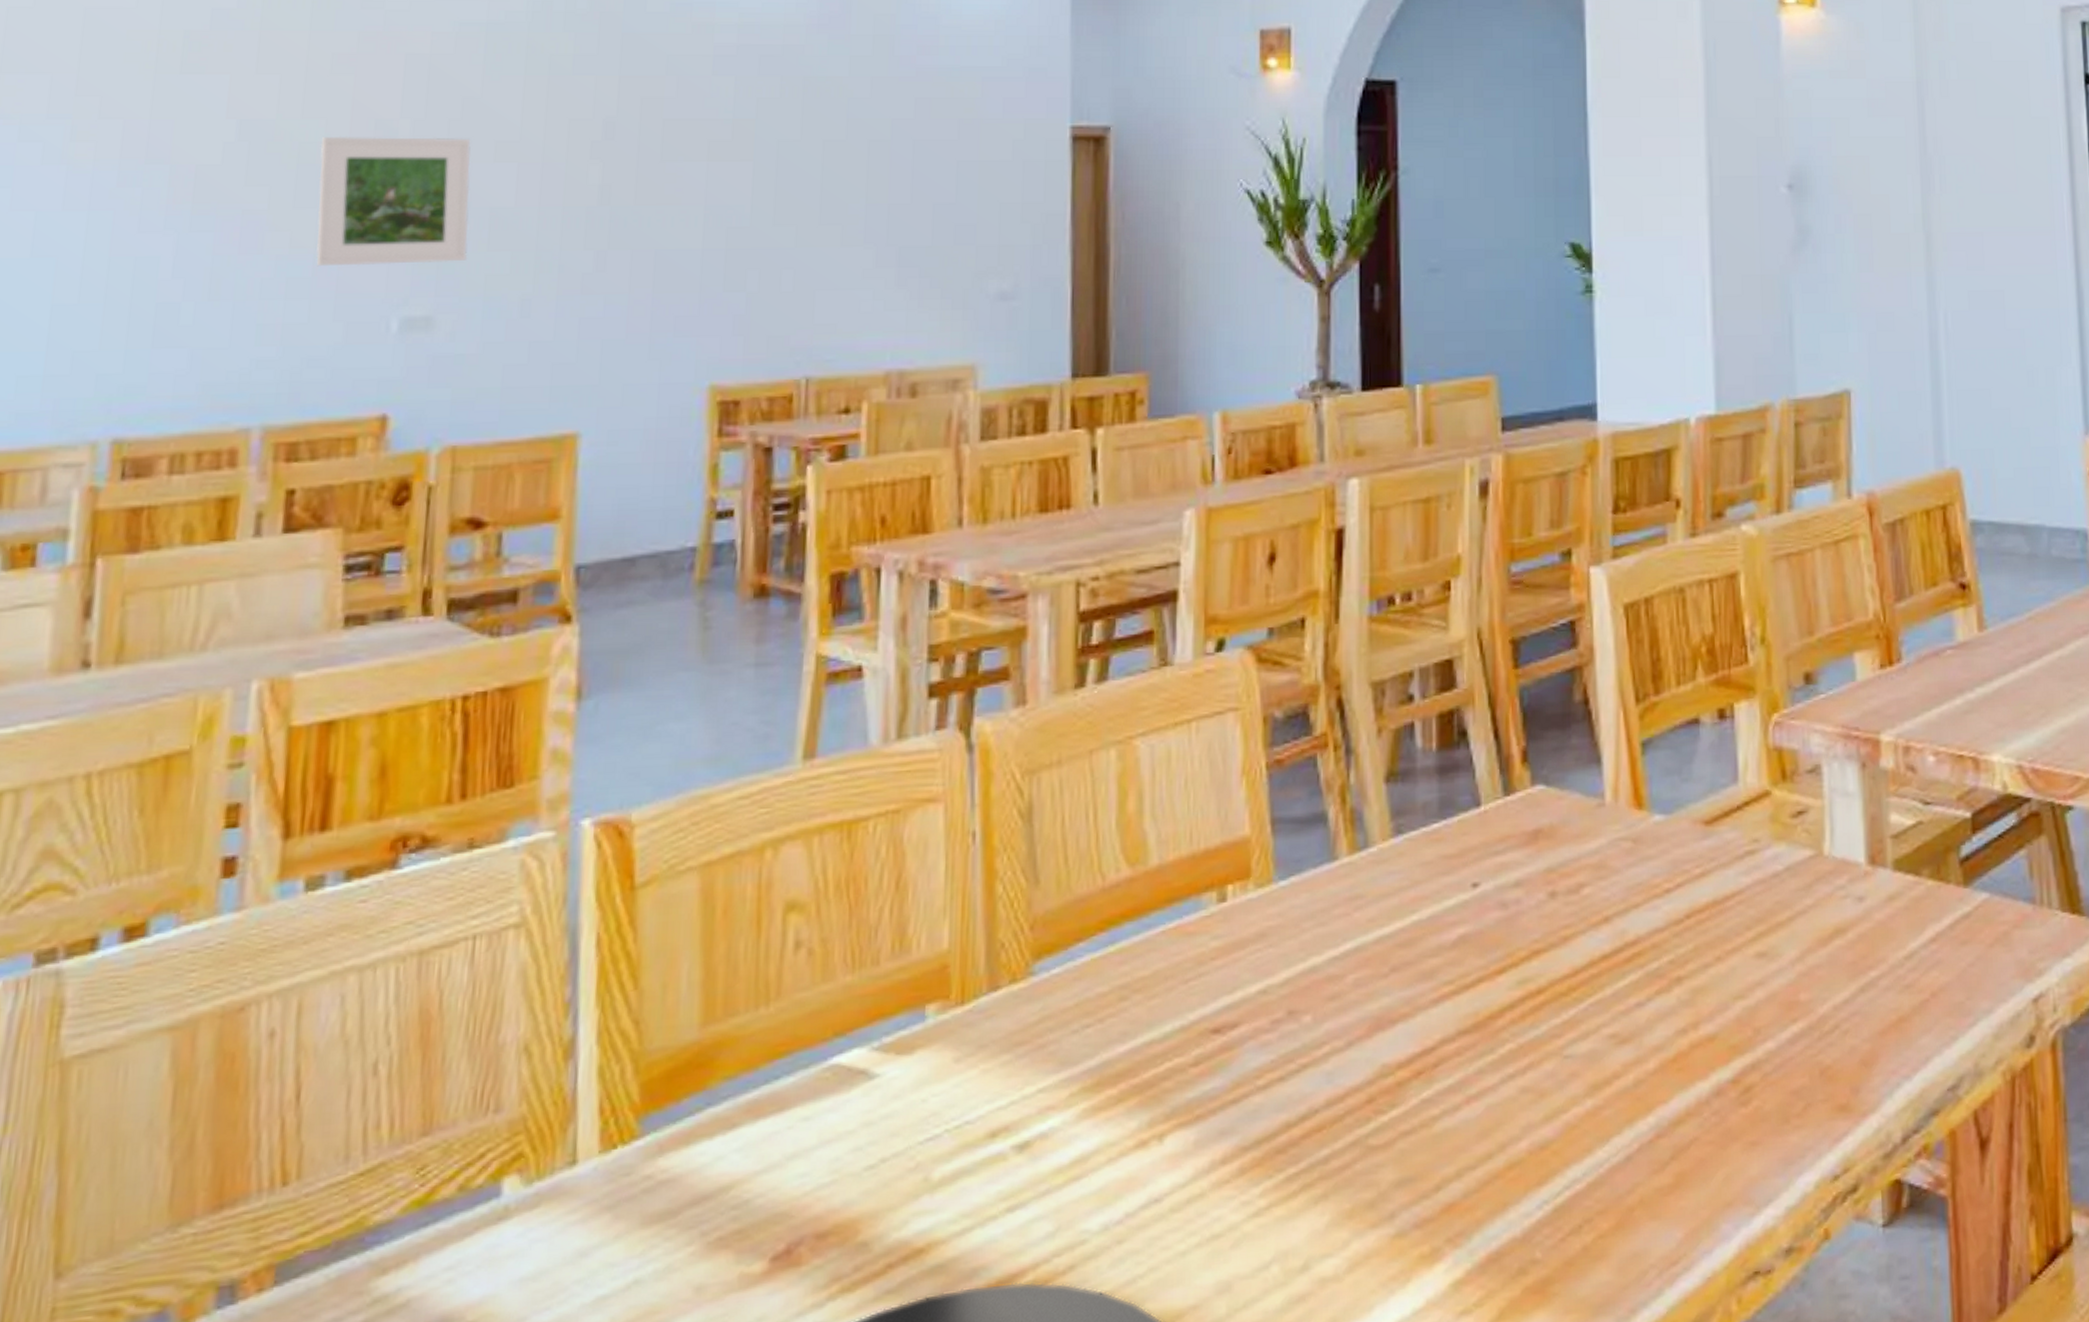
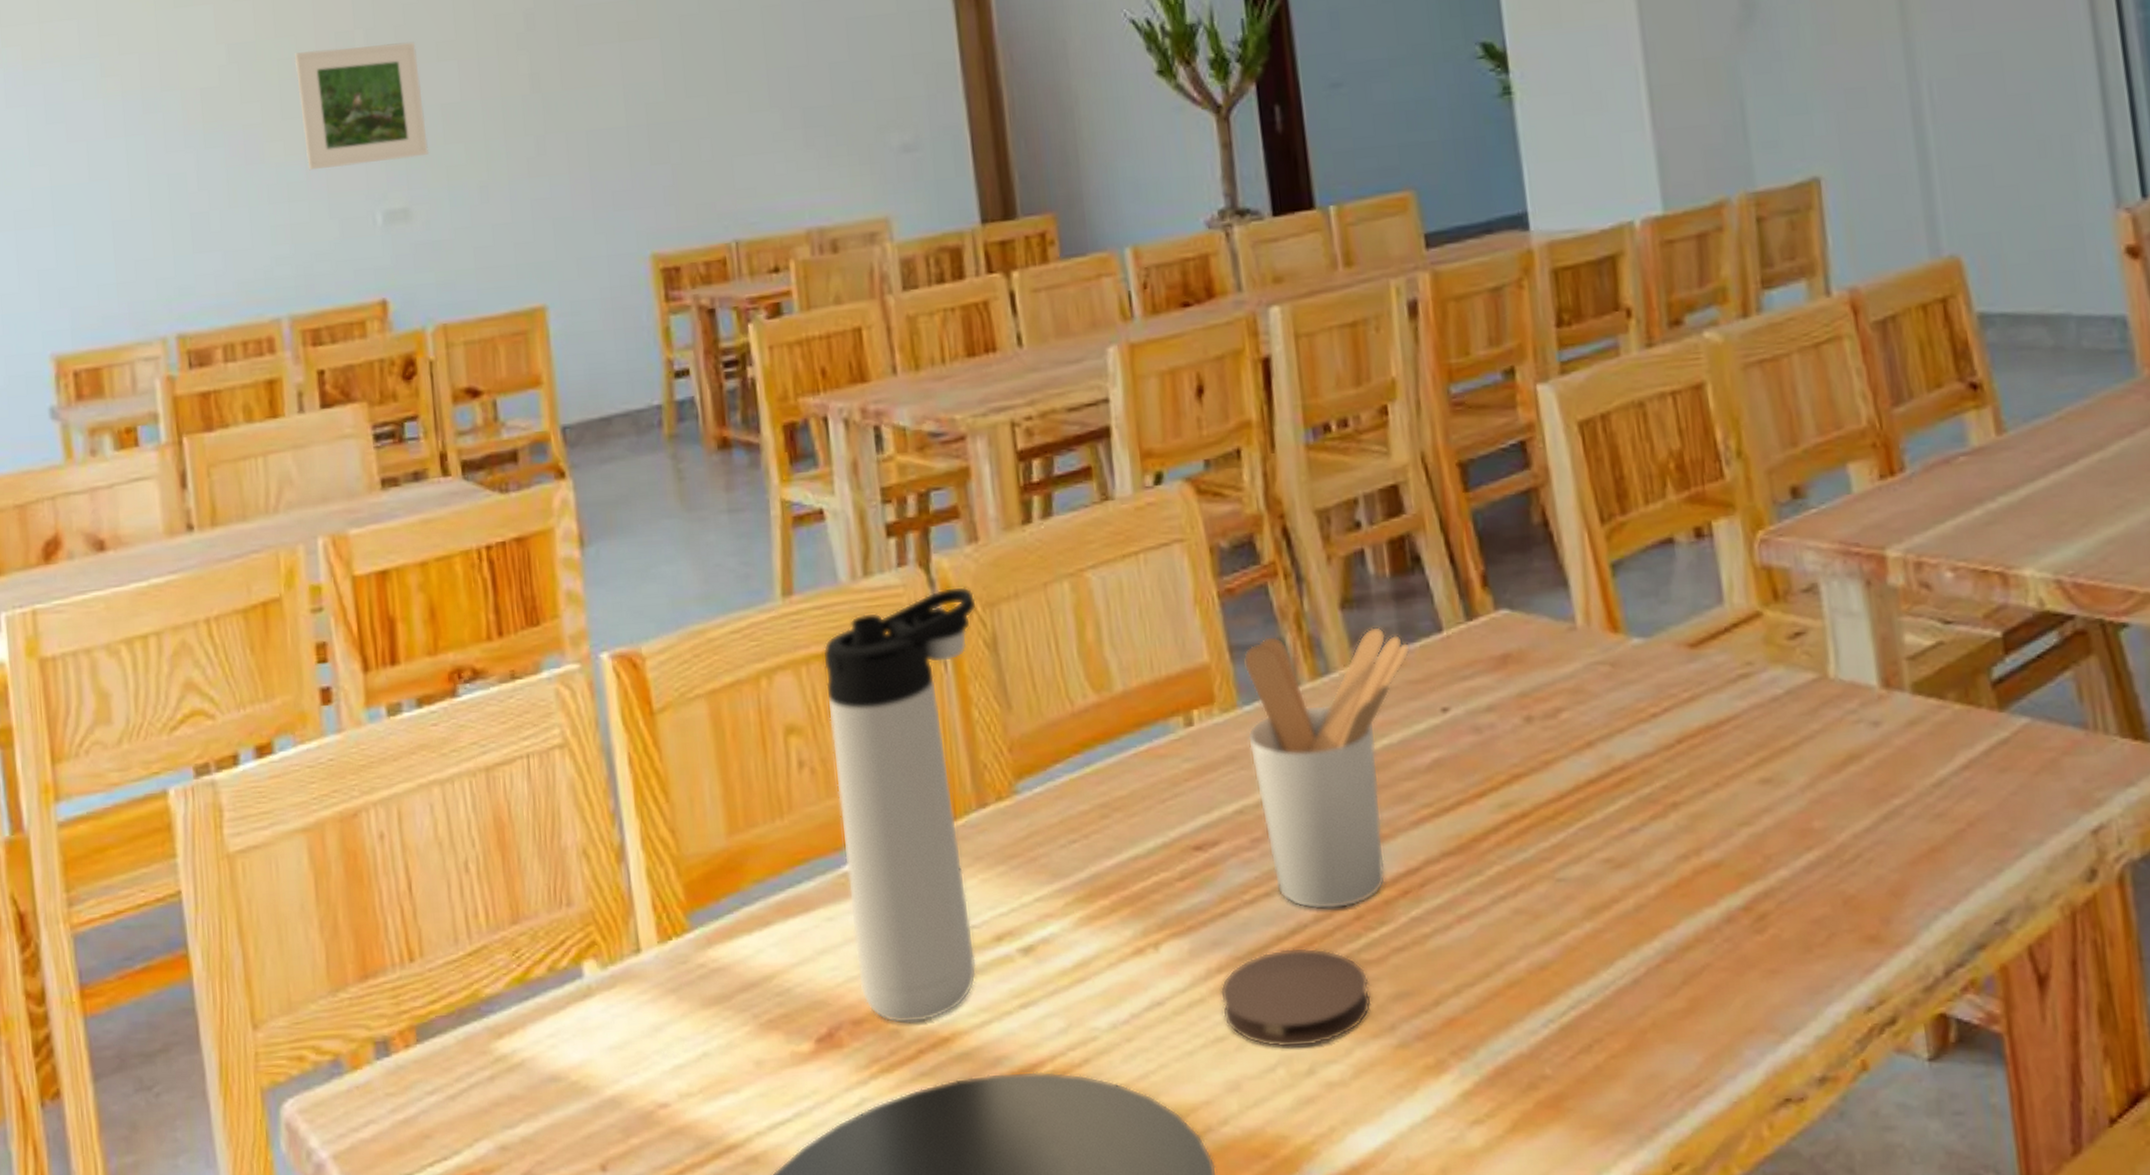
thermos bottle: none [829,751,1015,1236] -> present [823,586,977,1024]
coaster: none [1221,1134,1374,1244] -> present [1220,948,1372,1049]
utensil holder: none [1279,801,1448,1094] -> present [1243,627,1410,910]

